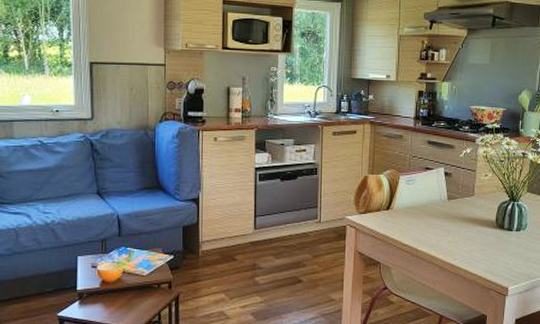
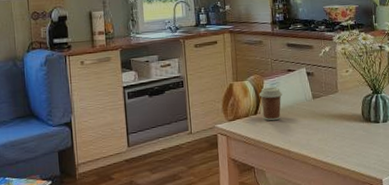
coffee cup: none [393,183,418,218] -> present [259,87,283,121]

